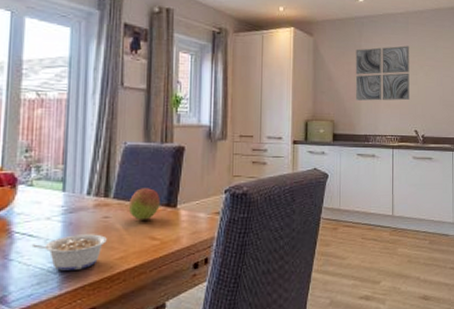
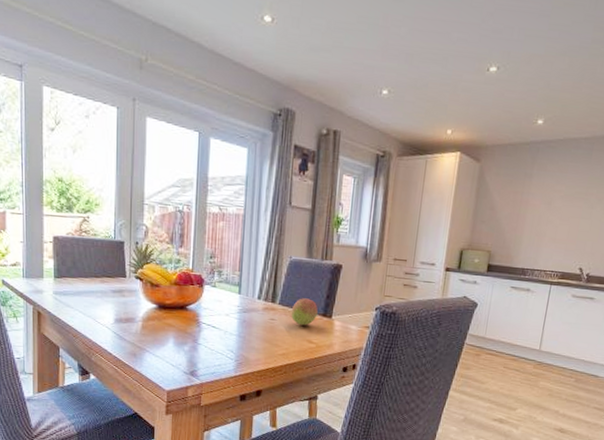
legume: present [31,234,107,271] -> none [214,330,272,359]
wall art: present [355,45,410,101] -> none [517,175,590,236]

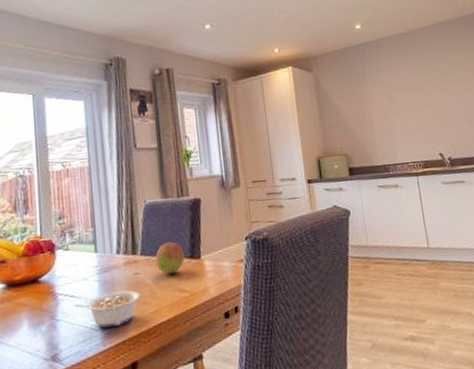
legume: none [214,330,272,359] -> present [74,290,140,328]

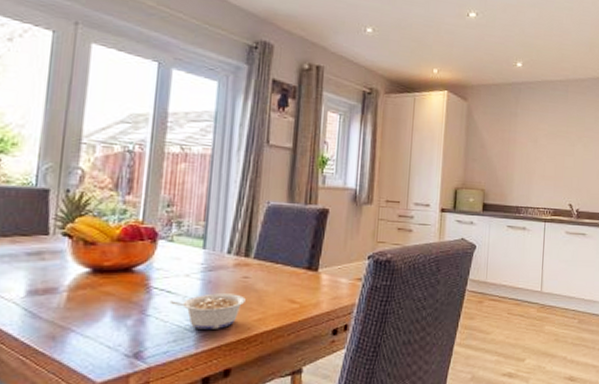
fruit: present [155,242,185,274] -> none [268,249,302,283]

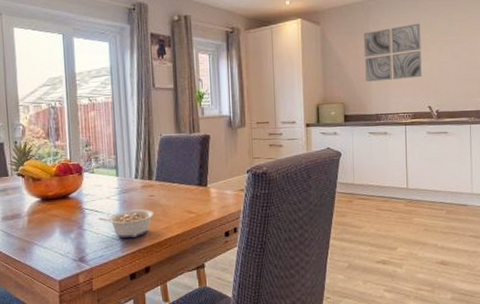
wall art: none [508,115,568,173] -> present [363,23,422,82]

